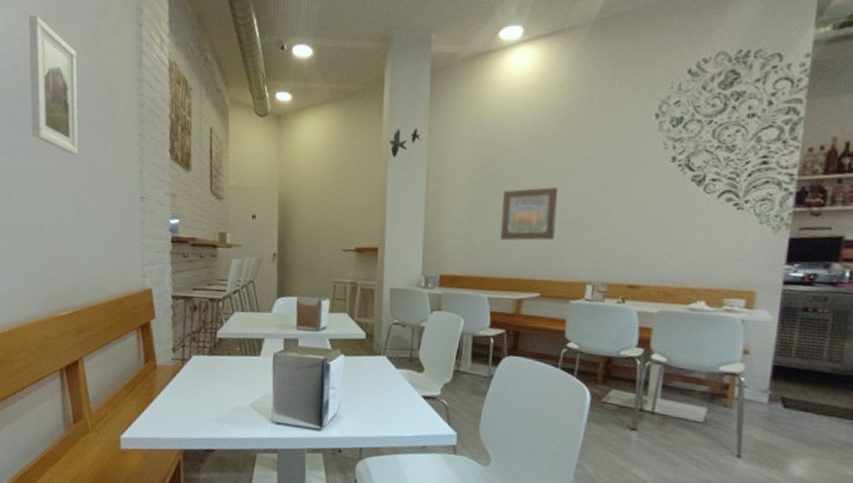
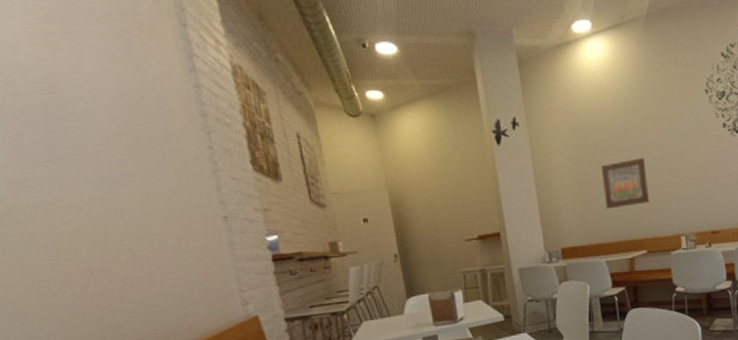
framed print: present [28,14,79,156] -> none [18,14,127,180]

